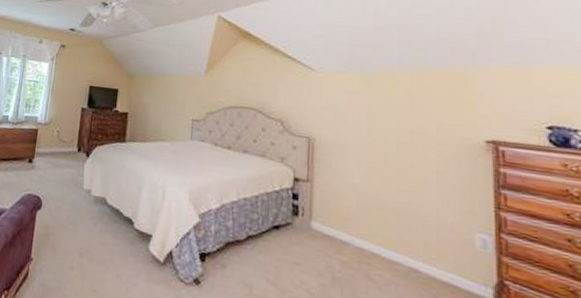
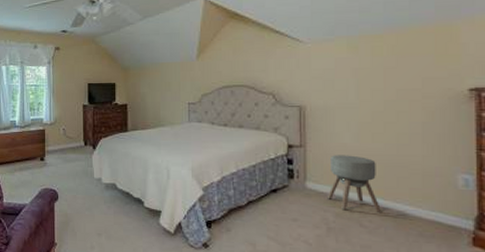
ottoman: none [333,195,393,268] -> present [327,155,382,214]

